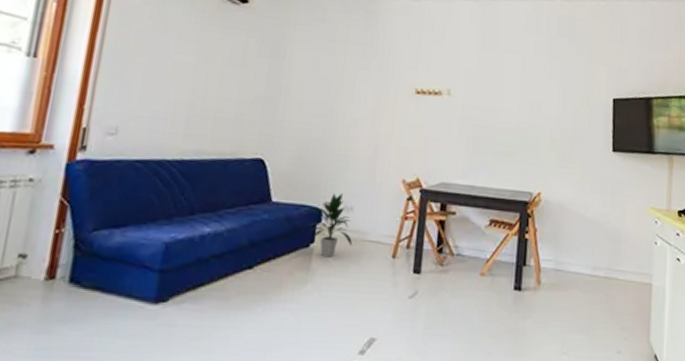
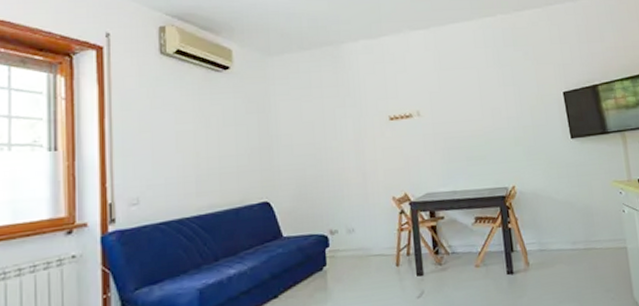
indoor plant: present [310,193,353,258] -> none [320,219,360,277]

